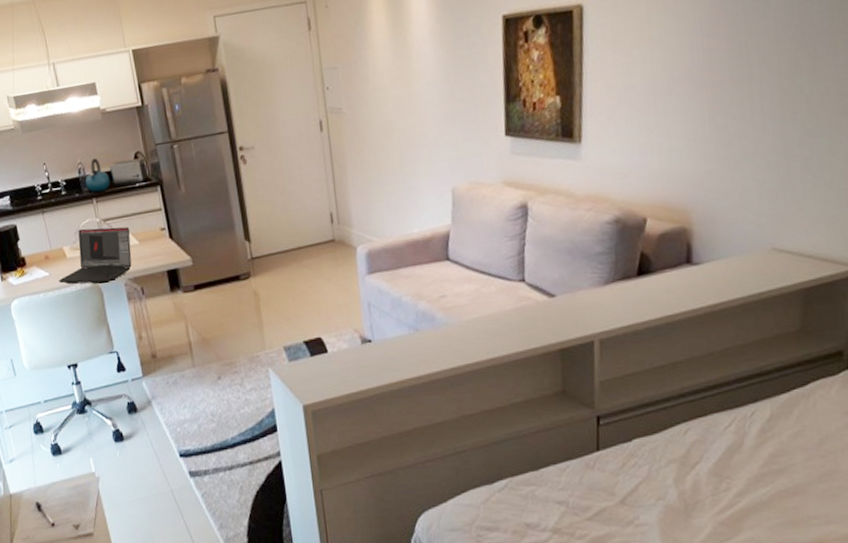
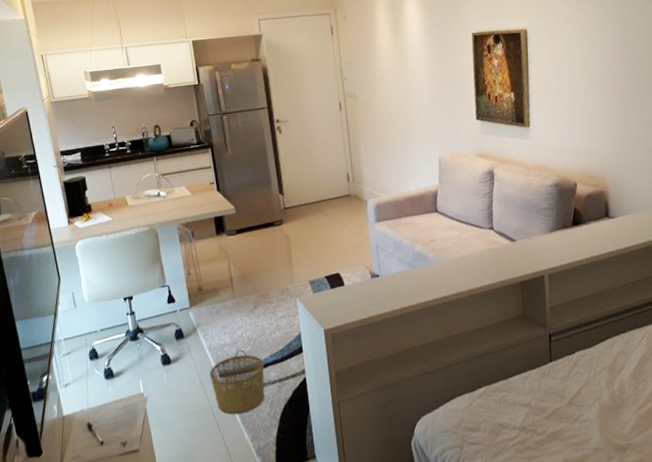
laptop: present [58,226,132,284] -> none [119,180,185,228]
basket: none [168,426,233,499] -> present [209,349,265,414]

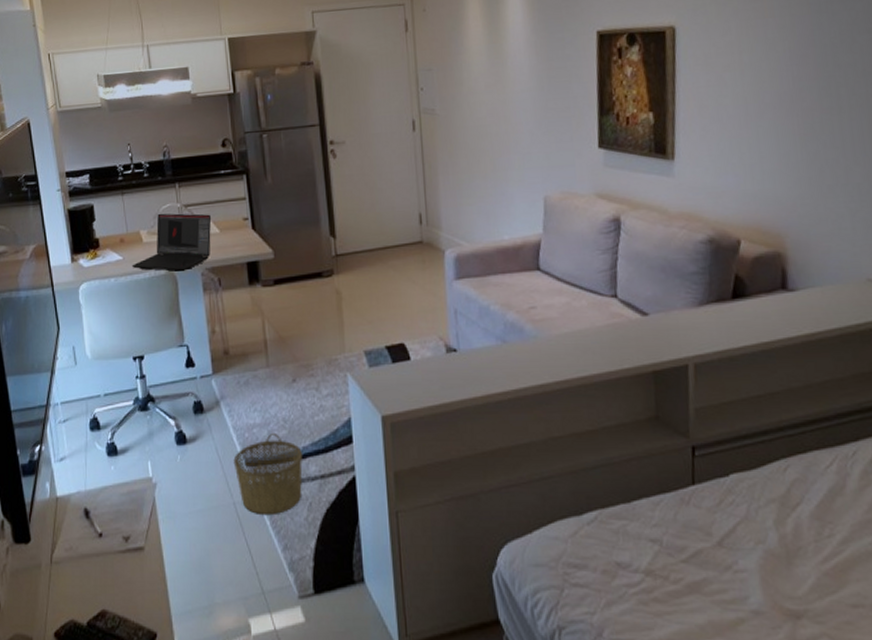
laptop: none [119,180,185,228] -> present [131,213,212,271]
kettle: present [147,124,169,152] -> none [169,142,195,177]
toaster: present [169,125,201,148] -> none [196,145,234,172]

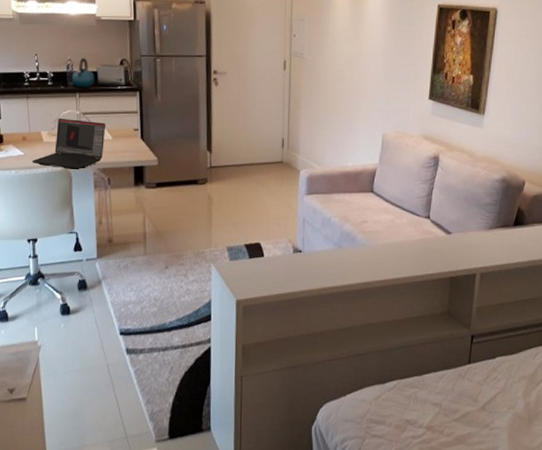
kettle: none [169,142,195,177] -> present [71,58,95,88]
toaster: none [196,145,234,172] -> present [96,63,130,88]
basket: present [233,432,303,514] -> none [109,309,168,375]

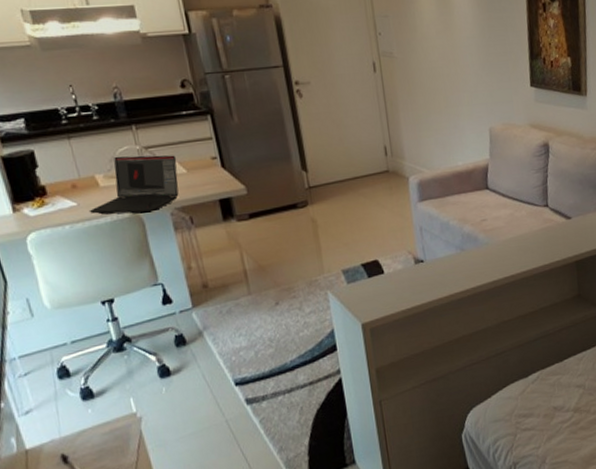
kettle: present [71,58,95,88] -> none [122,83,153,119]
toaster: present [96,63,130,88] -> none [152,85,196,114]

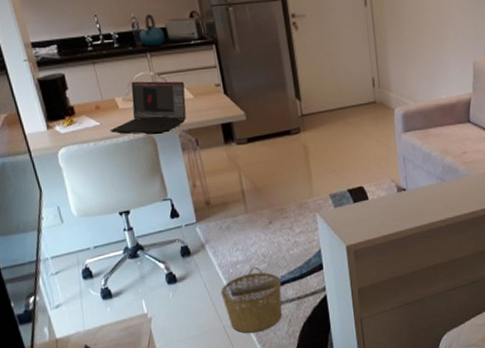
kettle: none [122,83,153,119] -> present [138,14,165,47]
toaster: none [152,85,196,114] -> present [164,17,203,43]
basket: none [222,352,293,427] -> present [220,266,282,333]

